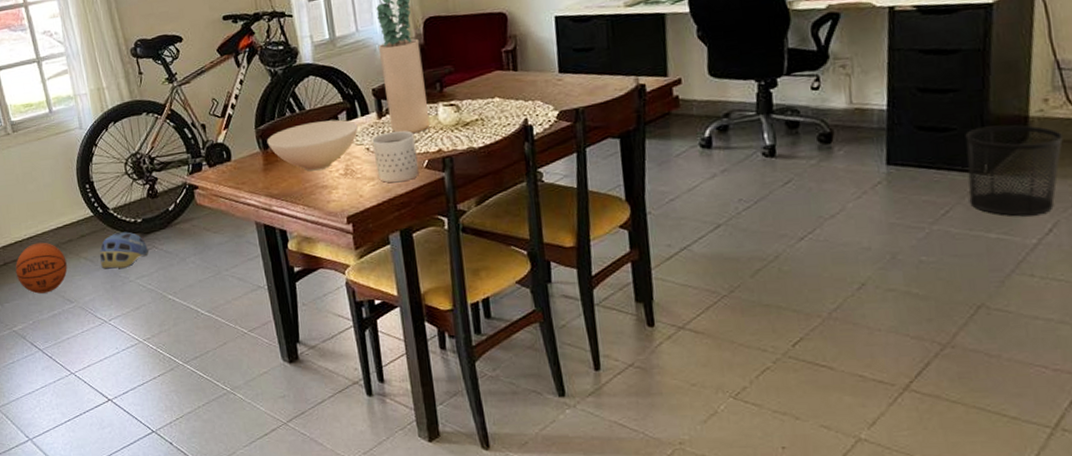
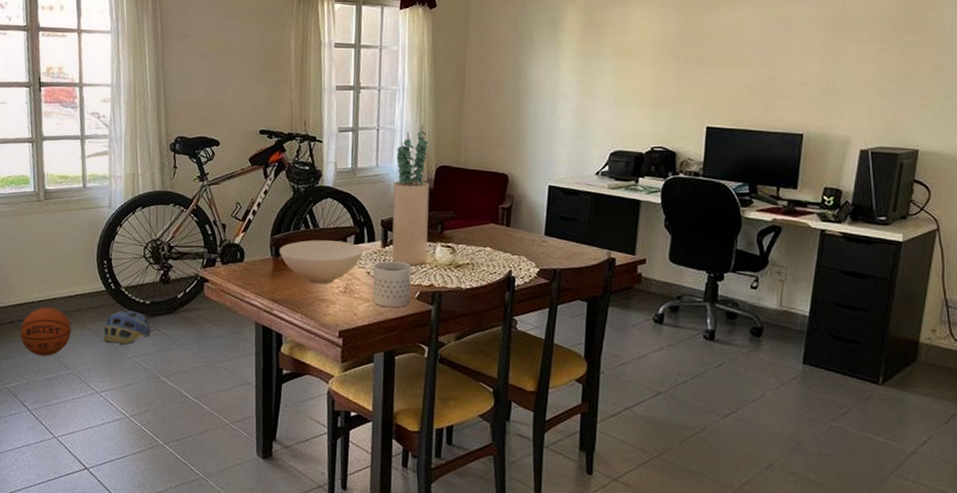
waste bin: present [965,125,1064,217] -> none [865,344,945,427]

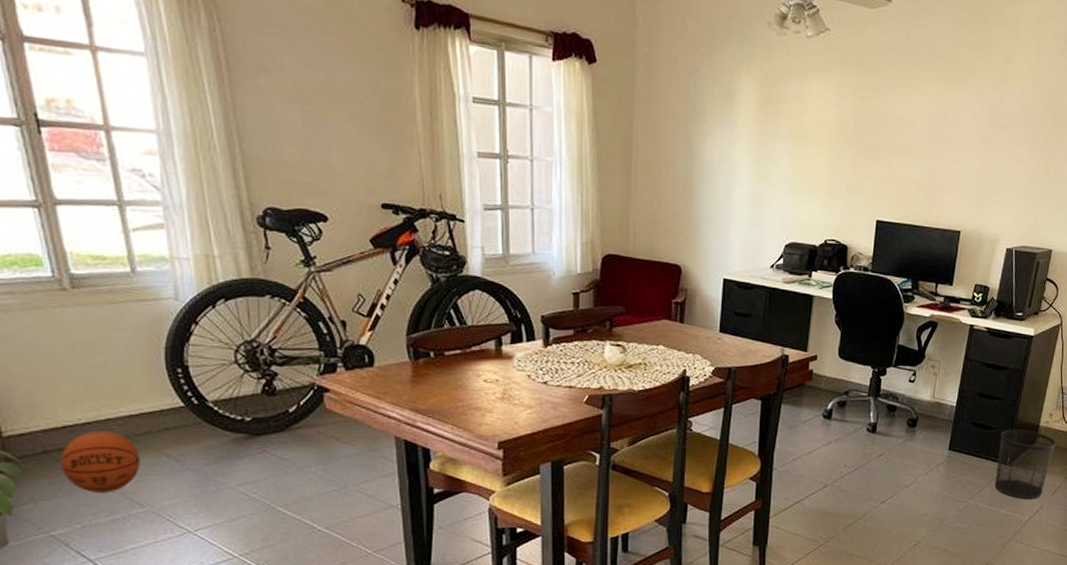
bicycle helmet: present [104,310,151,344] -> none [189,430,256,471]
bowl: present [279,240,363,285] -> none [418,339,522,391]
mug: present [373,261,412,308] -> none [534,362,579,414]
vase: present [392,124,430,267] -> none [553,205,596,368]
waste bin: none [865,344,945,427] -> present [994,429,1057,499]

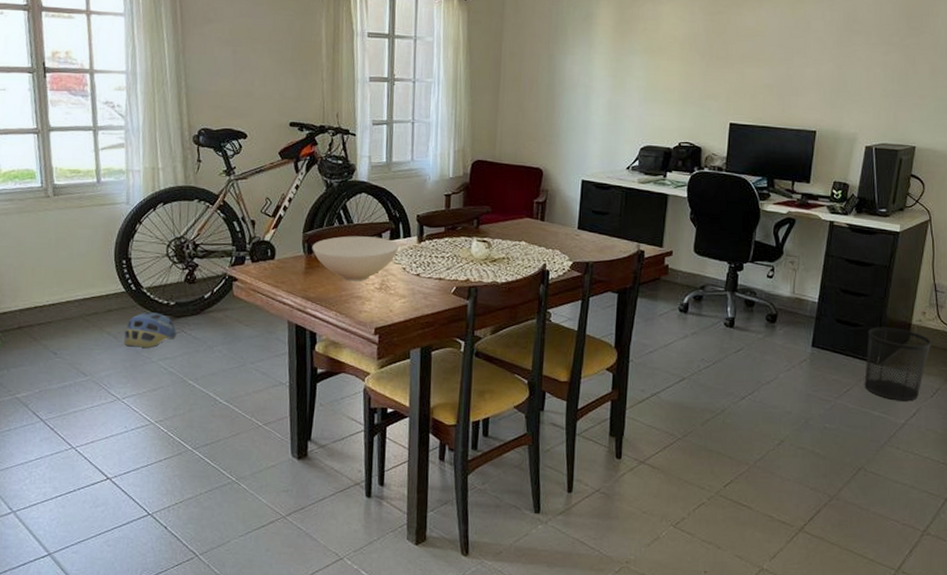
basketball: present [60,430,140,493] -> none [29,310,88,363]
bicycle helmet: none [189,430,256,471] -> present [124,312,176,348]
bowl: none [418,339,522,391] -> present [312,236,399,281]

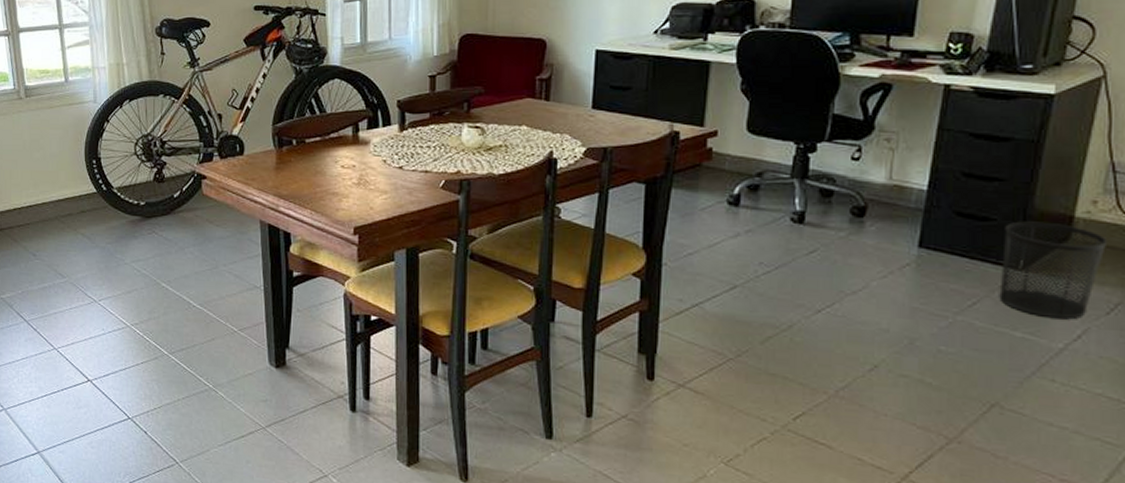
bicycle helmet: present [124,312,176,348] -> none [98,213,148,249]
bowl: present [312,236,399,281] -> none [282,127,378,176]

